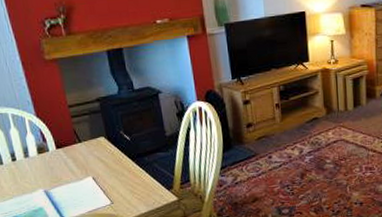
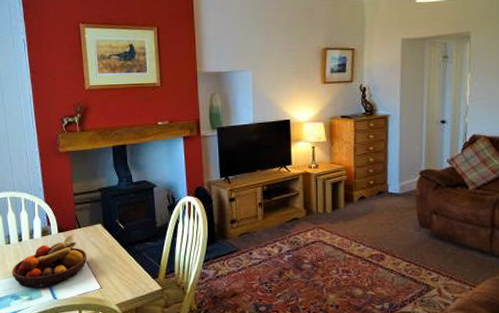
fruit bowl: none [9,150,93,209] -> present [12,234,88,289]

